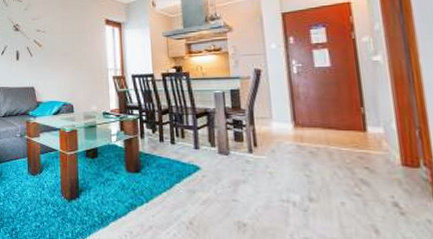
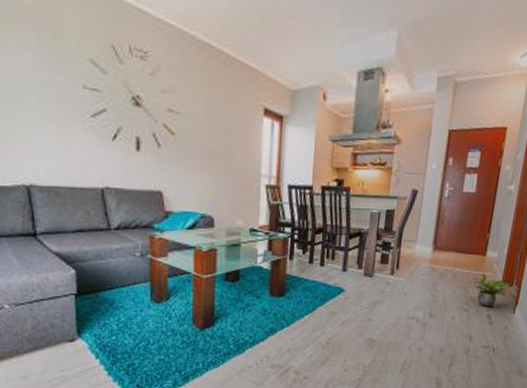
potted plant: none [359,152,415,192] -> present [473,273,510,307]

